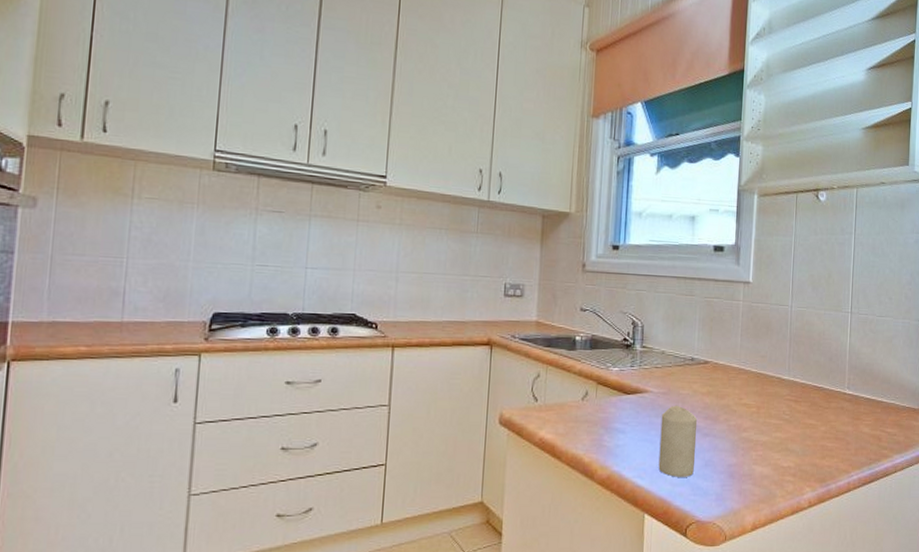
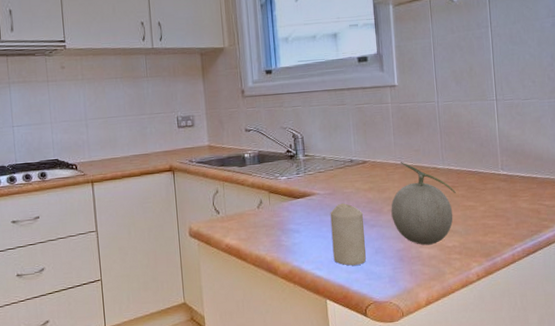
fruit: none [727,367,798,463] -> present [391,162,456,246]

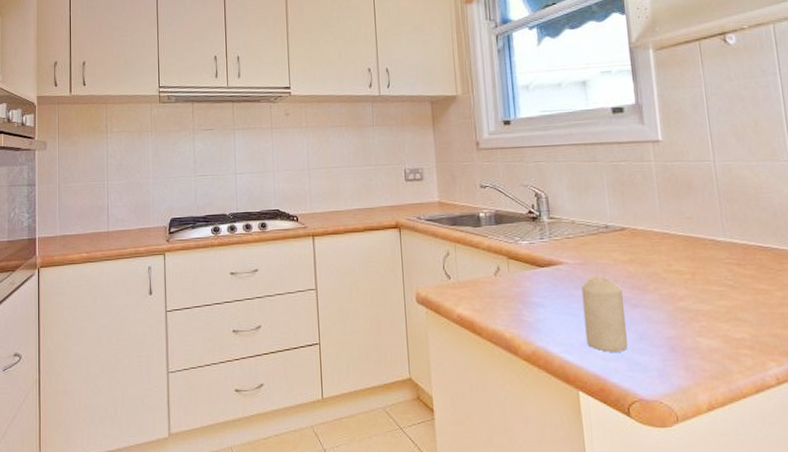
fruit: present [391,162,456,246] -> none [657,231,743,335]

